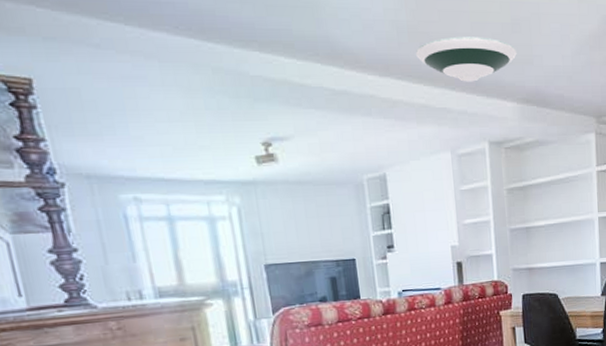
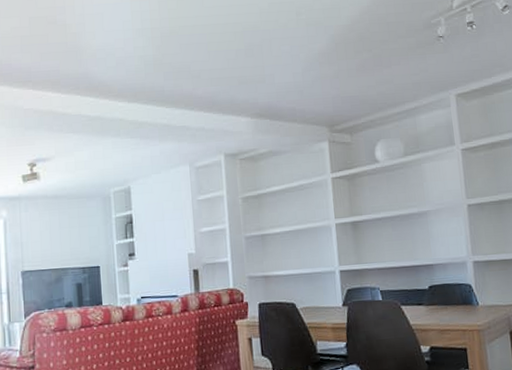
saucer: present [415,36,517,82] -> none [159,63,250,103]

